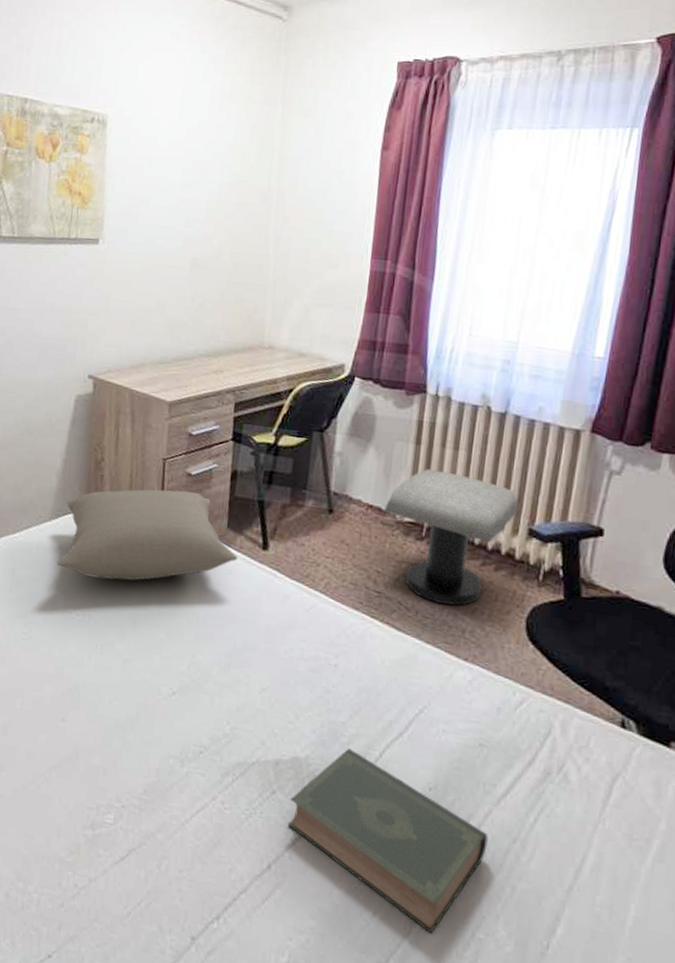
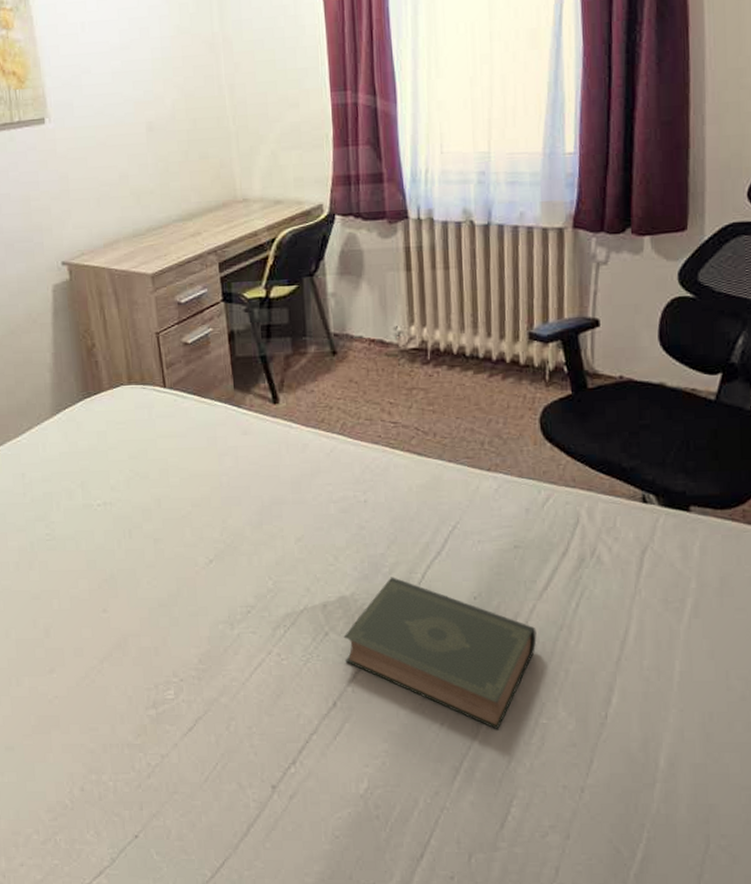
pillow: present [57,489,238,581] -> none [65,360,250,466]
stool: present [383,469,519,606] -> none [385,292,517,421]

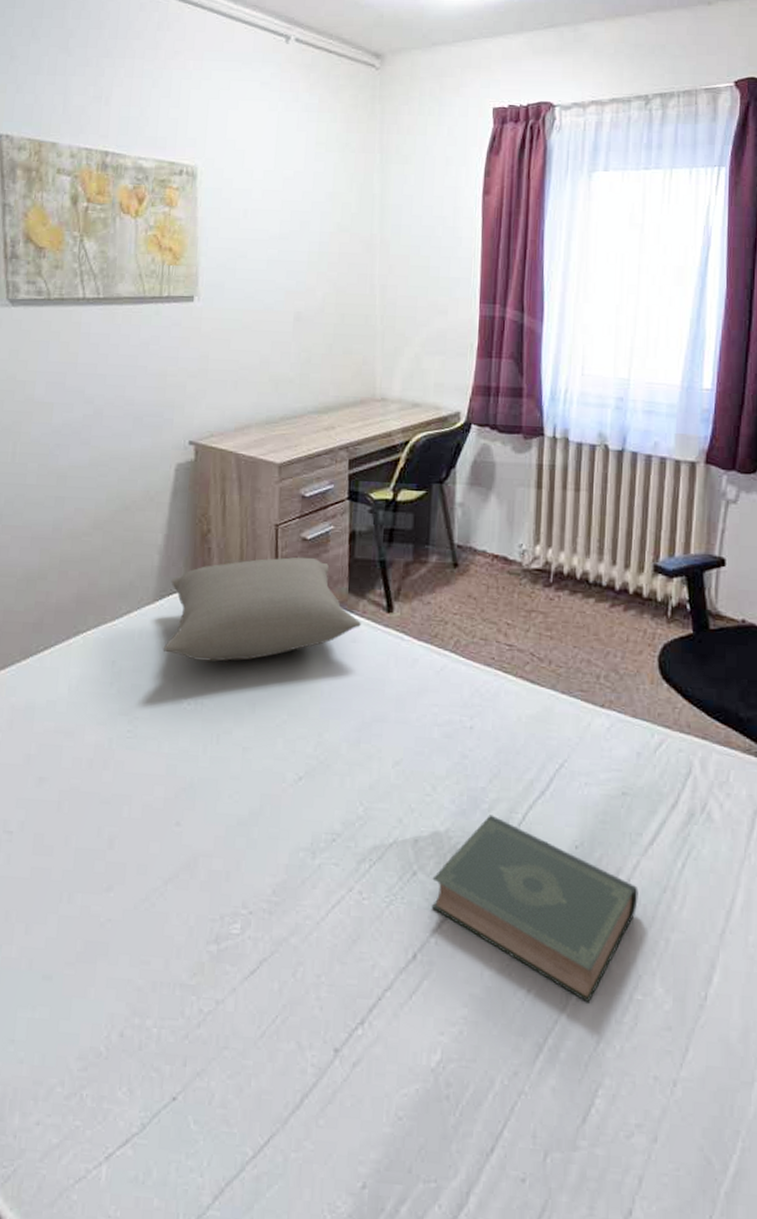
pillow: none [65,360,250,466] -> present [163,557,361,662]

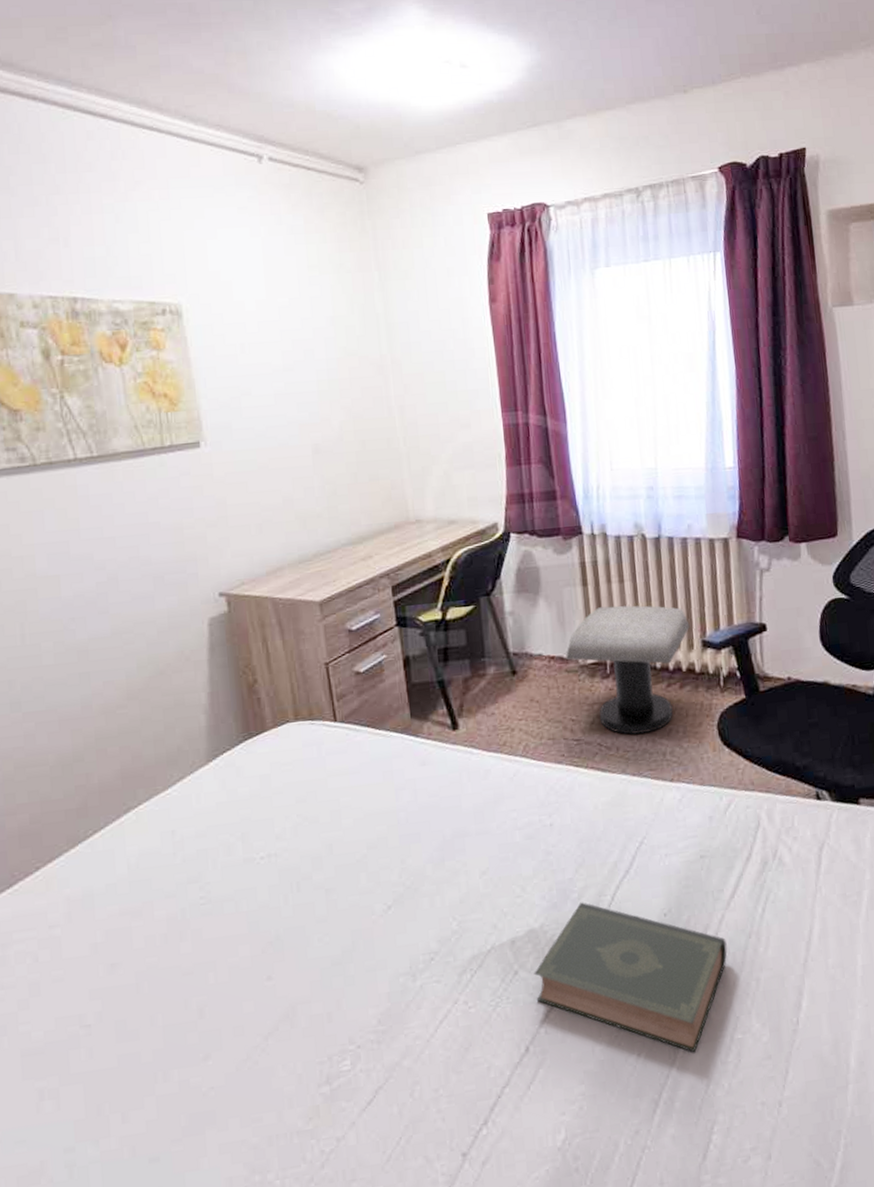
pillow: present [163,557,361,662] -> none [222,689,428,814]
stool: none [509,513,643,651] -> present [565,605,690,735]

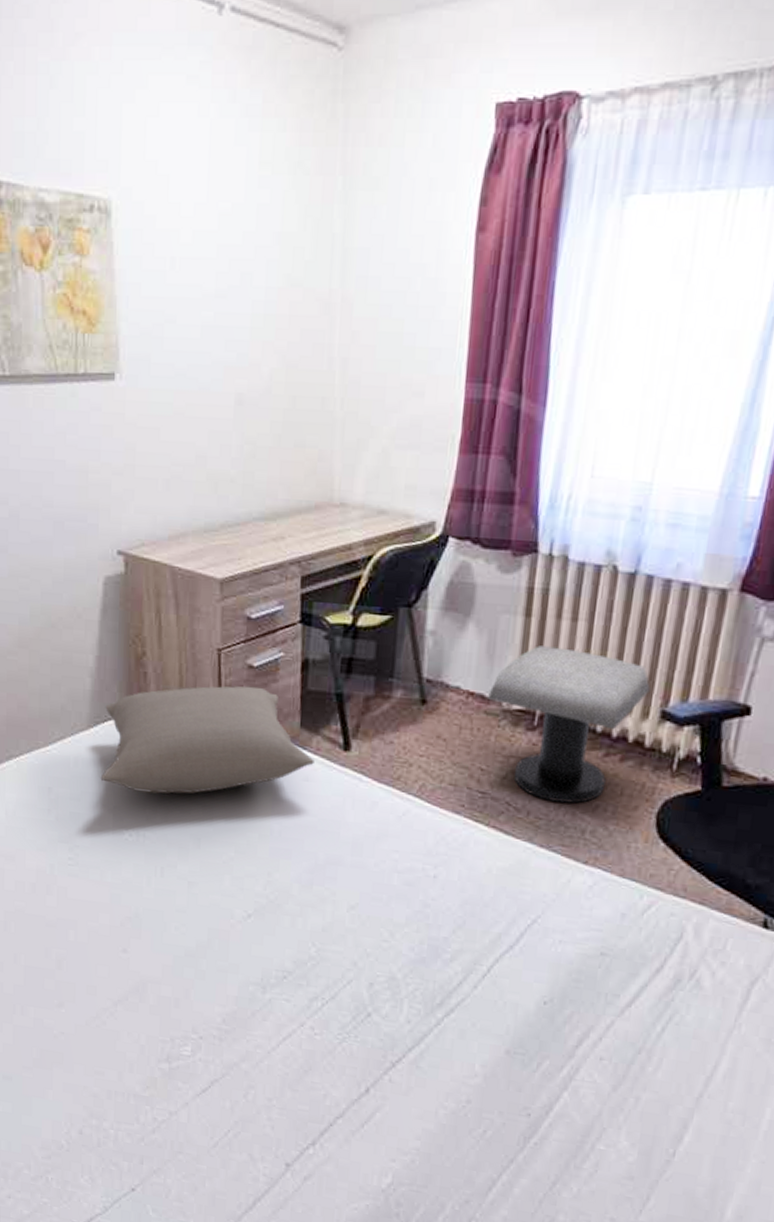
pillow: none [222,689,428,814] -> present [100,685,314,794]
book: present [534,902,728,1053] -> none [385,964,610,1148]

